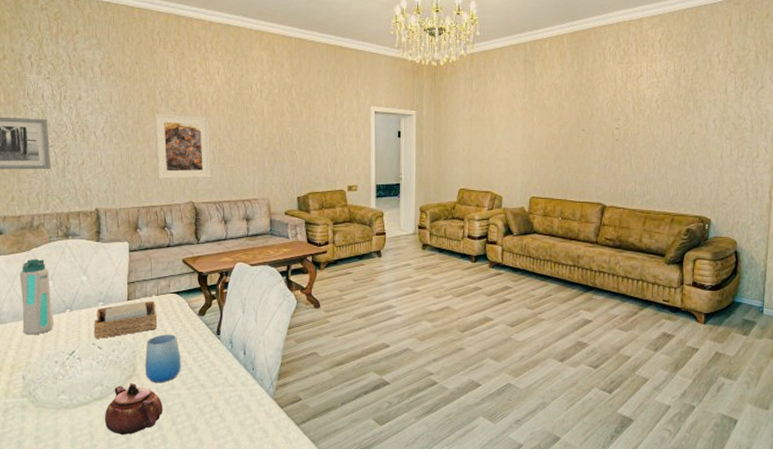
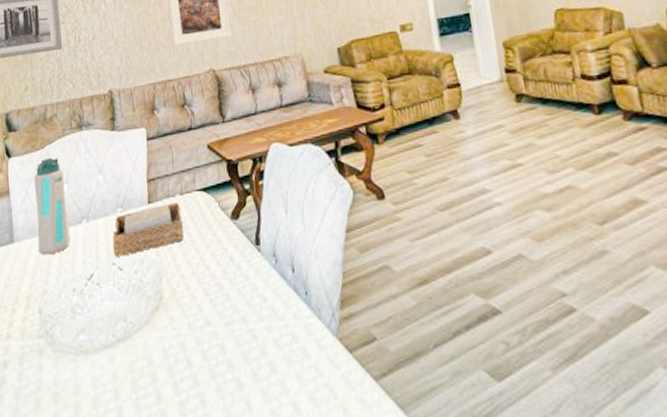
teapot: present [104,382,163,435] -> none [129,316,198,393]
cup: present [144,334,181,383] -> none [172,246,216,317]

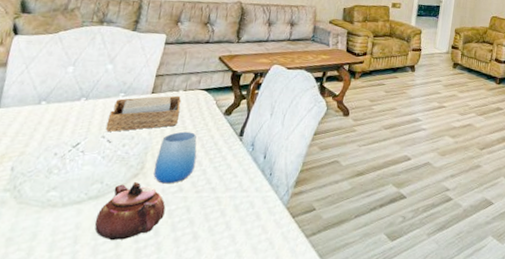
water bottle: present [34,158,71,255] -> none [25,42,73,123]
teapot: none [129,316,198,393] -> present [94,181,166,241]
cup: none [172,246,216,317] -> present [153,131,197,184]

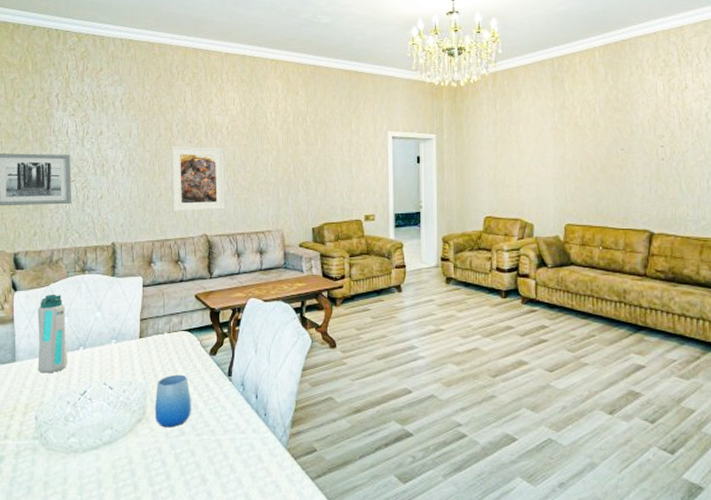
water bottle: none [25,42,73,123] -> present [37,295,69,374]
teapot: present [94,181,166,241] -> none [112,426,172,484]
napkin holder: present [105,95,182,132] -> none [105,338,168,378]

